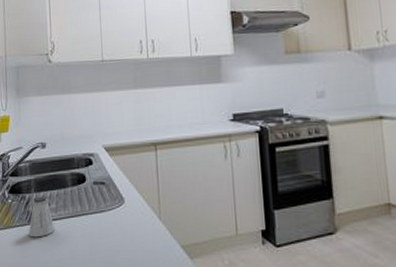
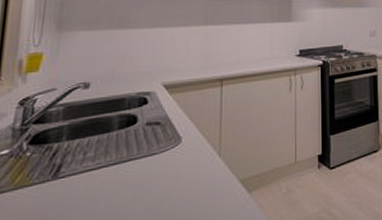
saltshaker: present [28,196,54,238] -> none [50,143,89,196]

